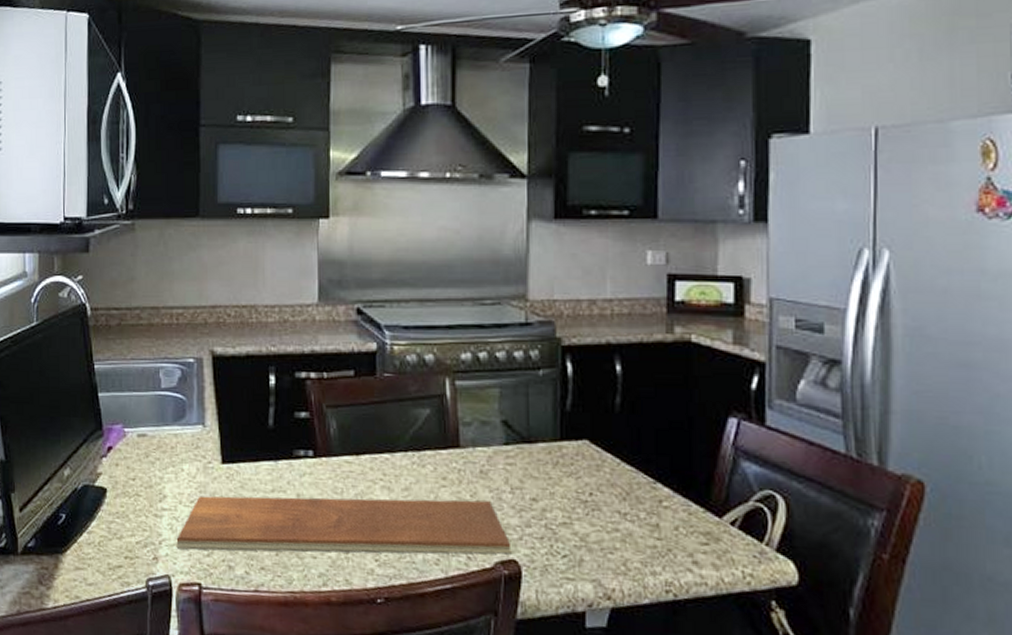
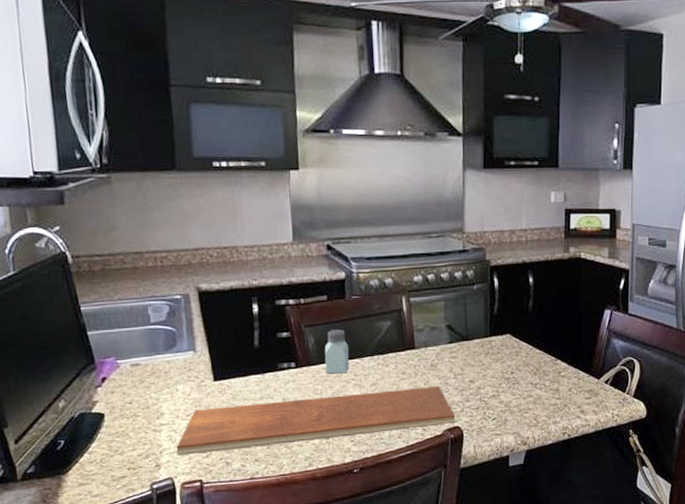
saltshaker: none [348,414,377,471] -> present [324,329,349,374]

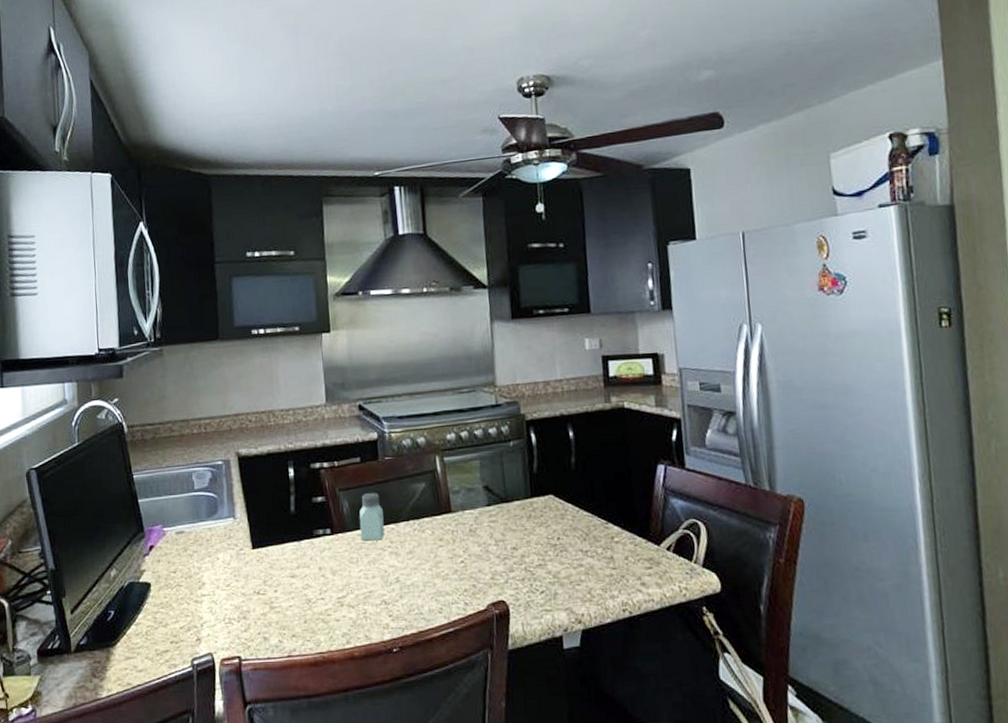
chopping board: present [176,386,456,455] -> none [216,554,500,629]

